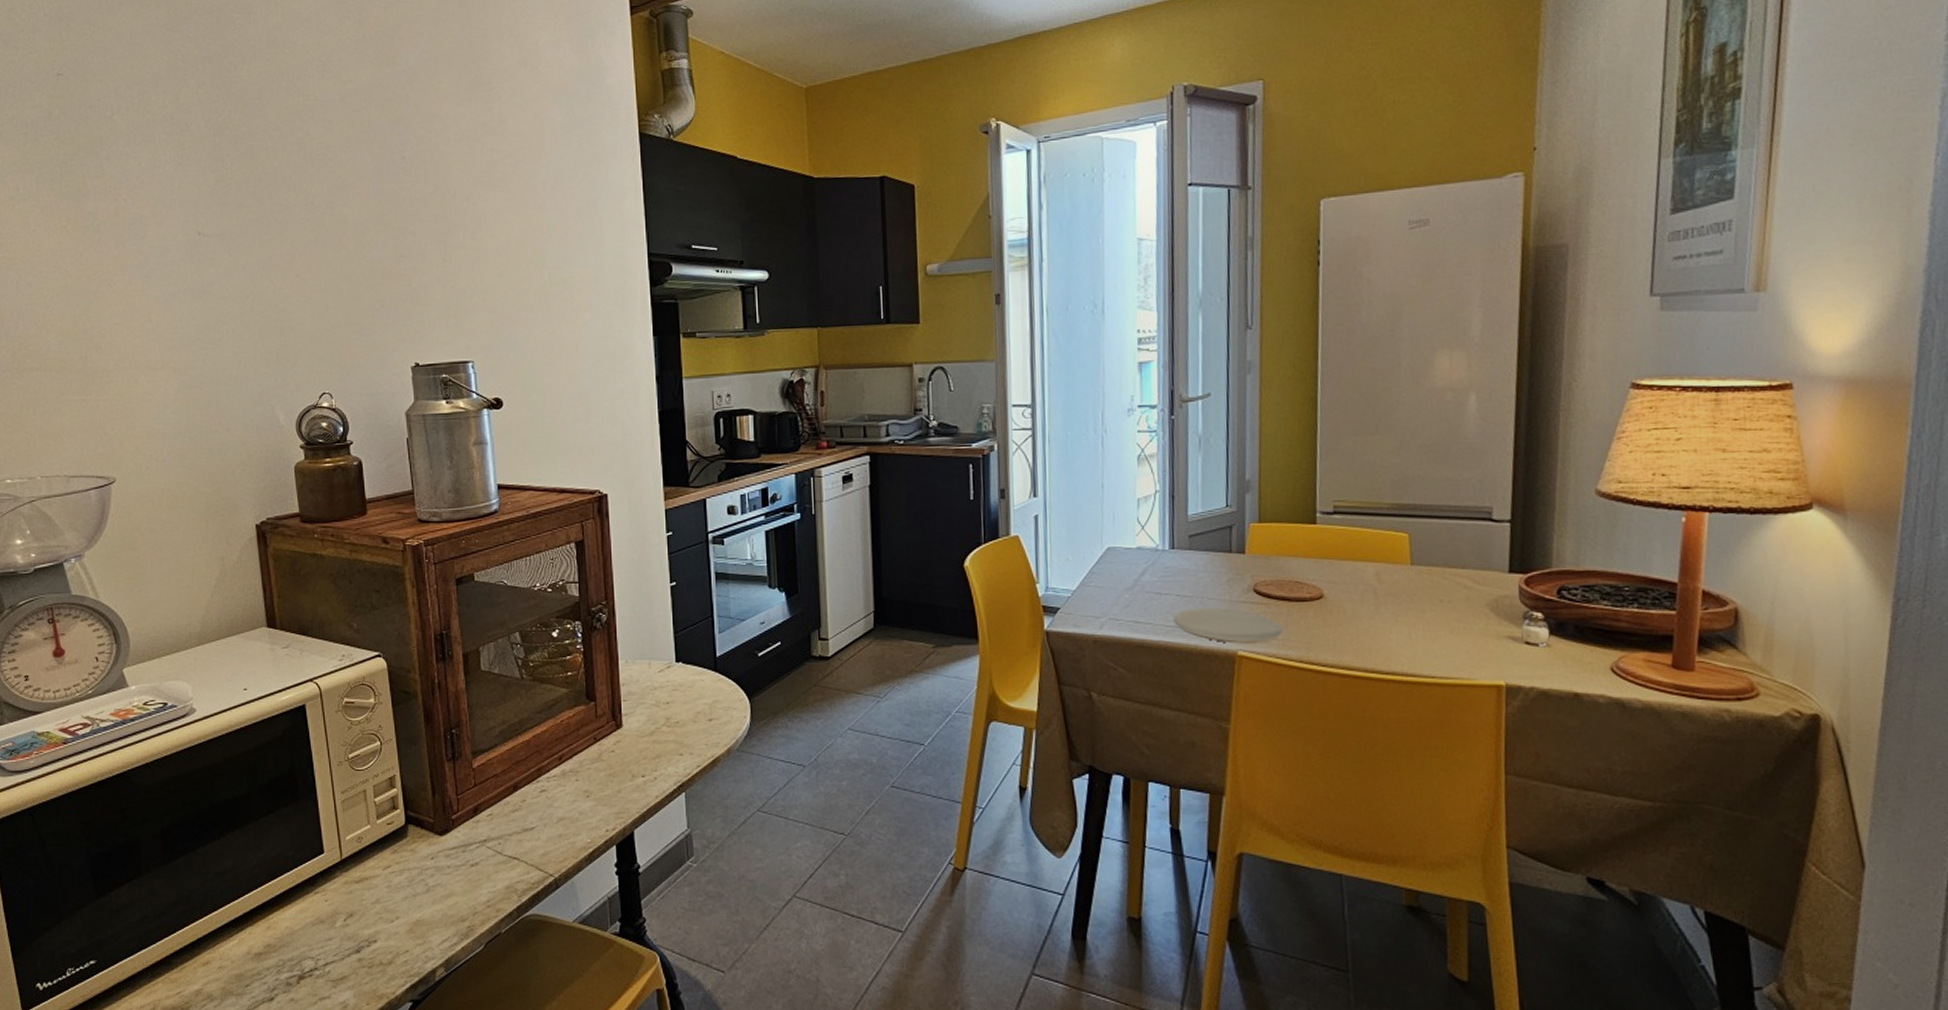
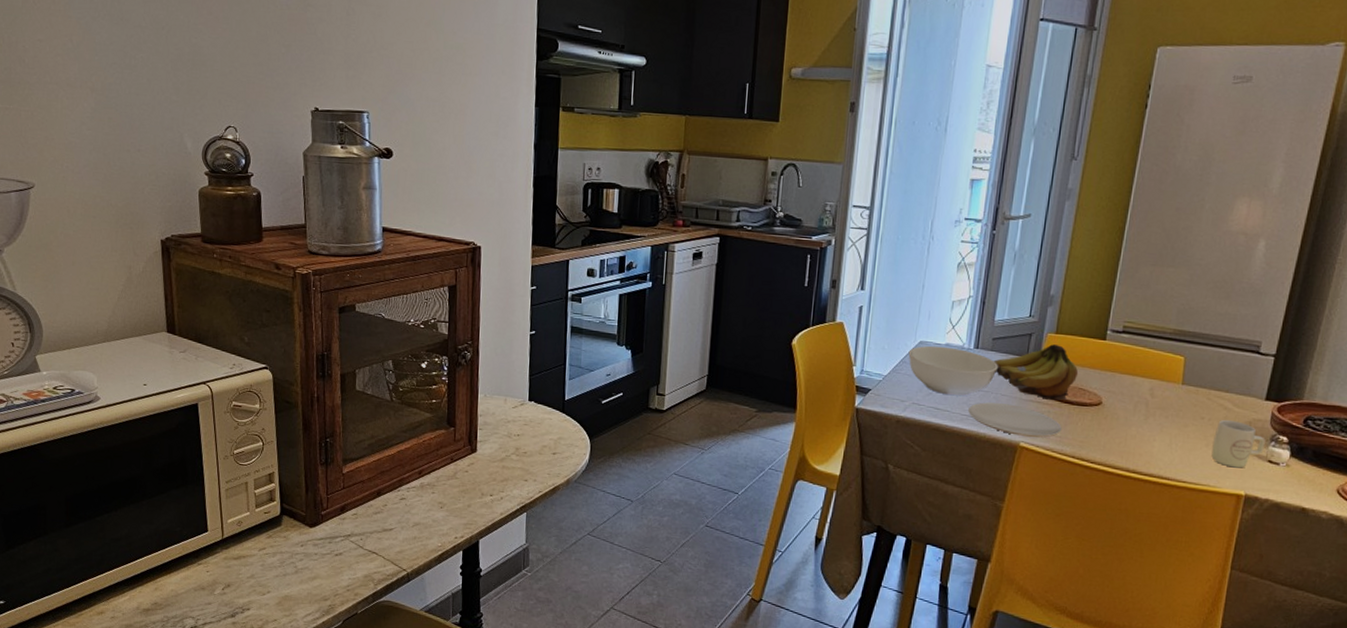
bowl: none [1096,550,1200,606] -> present [908,345,998,397]
fruit: none [1193,535,1292,600] -> present [993,344,1079,401]
mug: none [1457,599,1518,655] -> present [1211,419,1265,468]

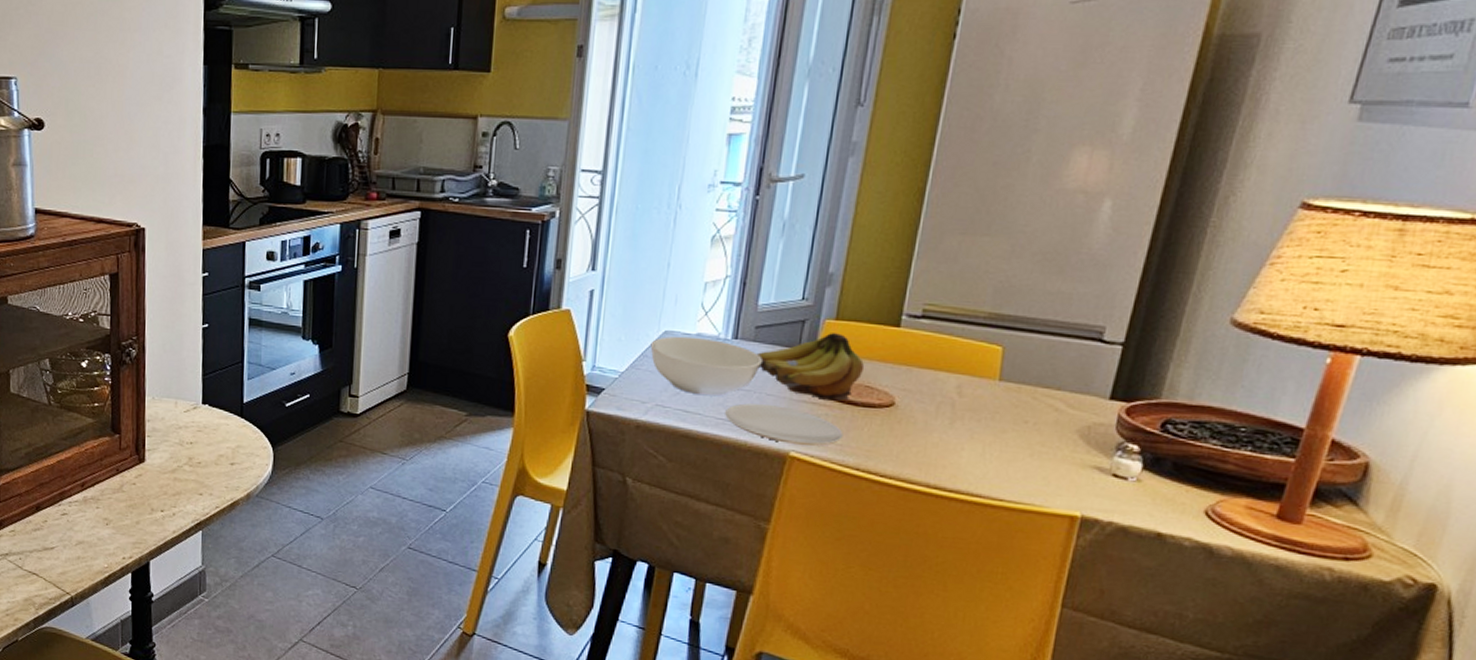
mug: present [1211,419,1265,468] -> none [1037,423,1109,484]

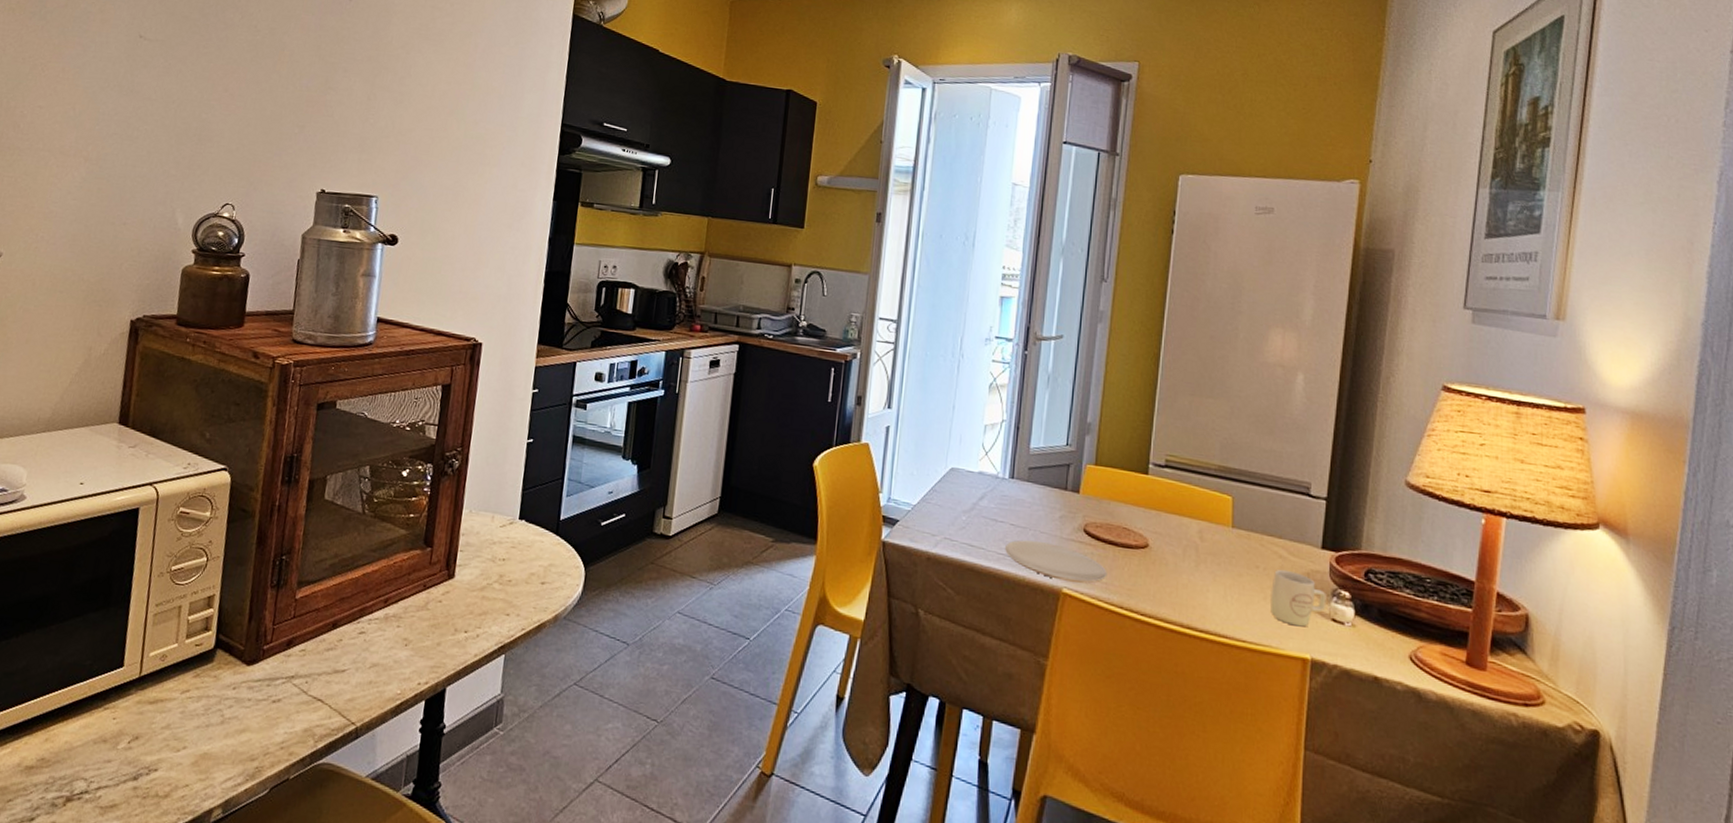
bowl: present [650,336,762,397] -> none [939,473,1035,533]
fruit: present [756,333,865,402] -> none [1030,477,1122,541]
mug: none [1037,423,1109,484] -> present [1270,569,1326,627]

